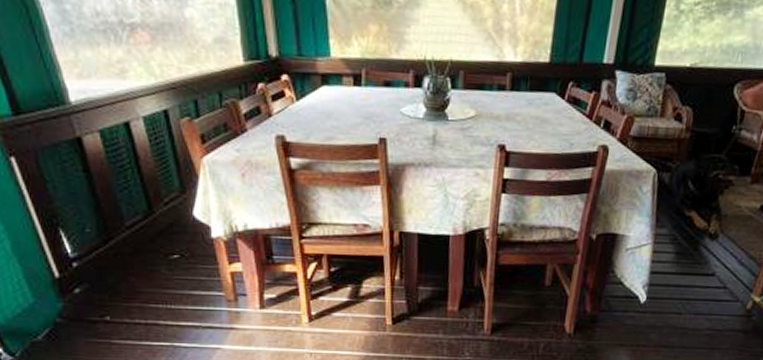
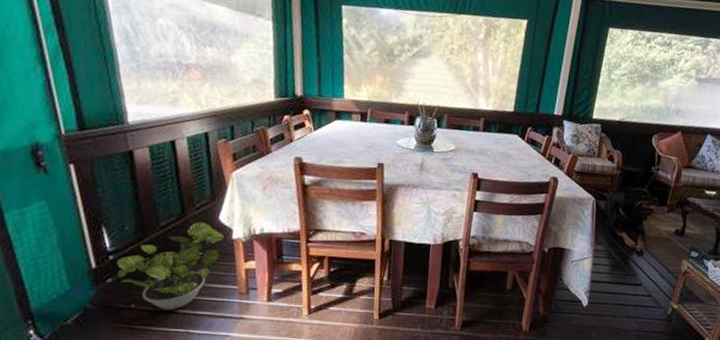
potted plant: none [81,219,202,322] -> present [116,222,224,310]

